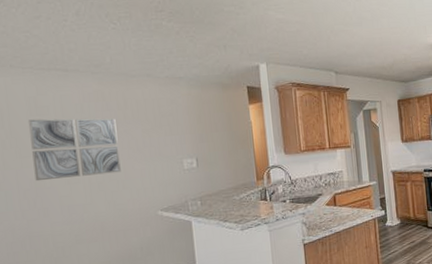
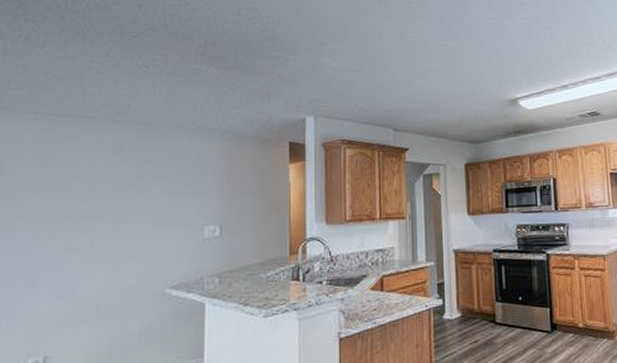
wall art: present [29,118,121,182] -> none [27,172,132,246]

